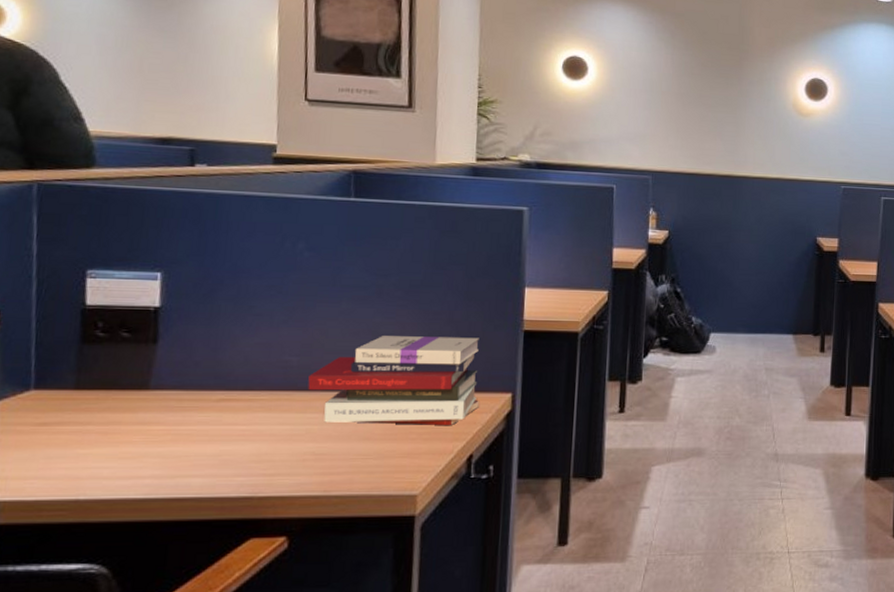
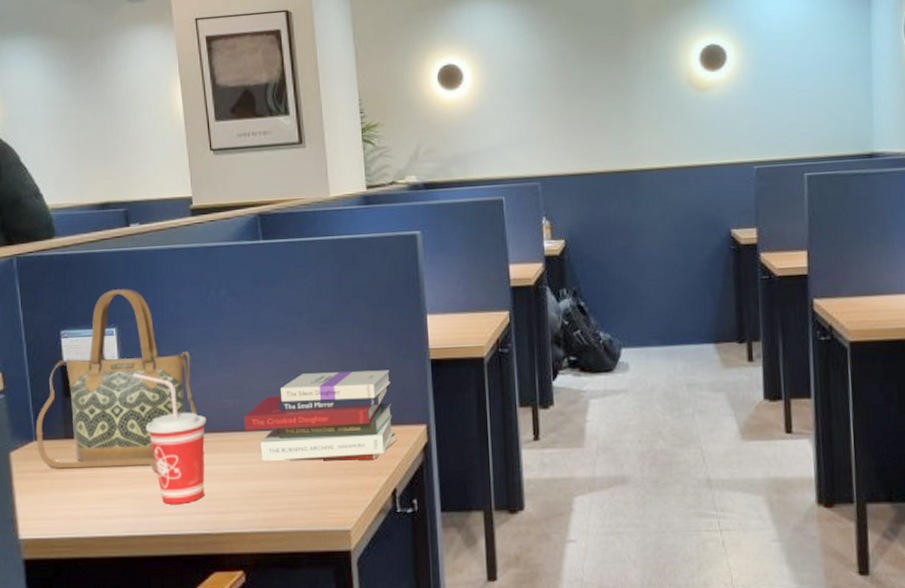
handbag: none [35,231,253,429] -> present [36,289,198,472]
beverage cup: none [176,322,263,465] -> present [133,373,206,504]

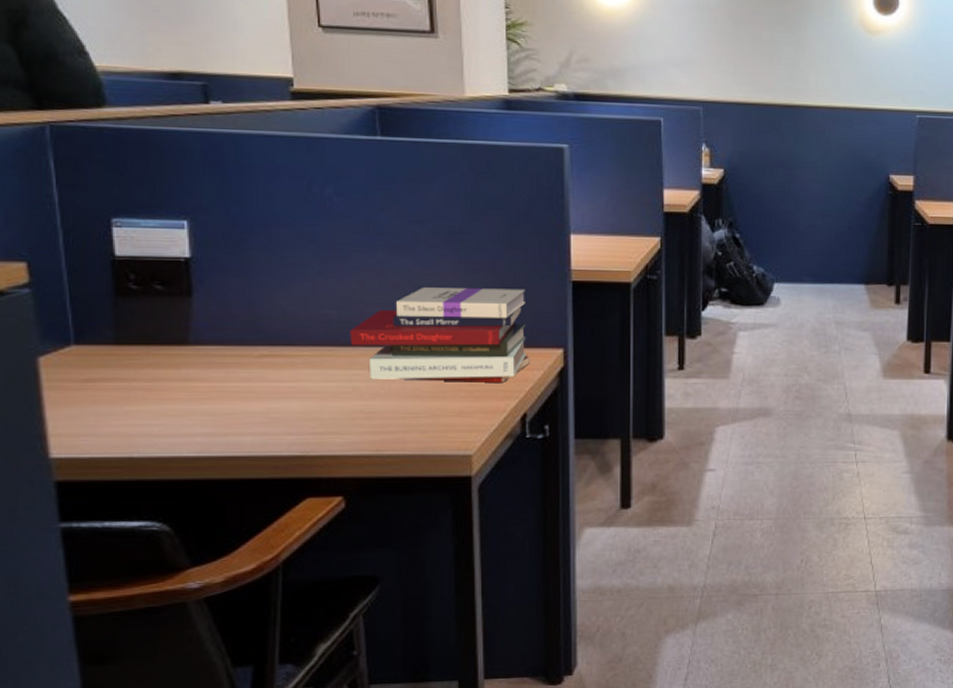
handbag: present [36,289,198,472] -> none [75,176,292,386]
beverage cup: present [133,373,206,504] -> none [209,274,303,423]

